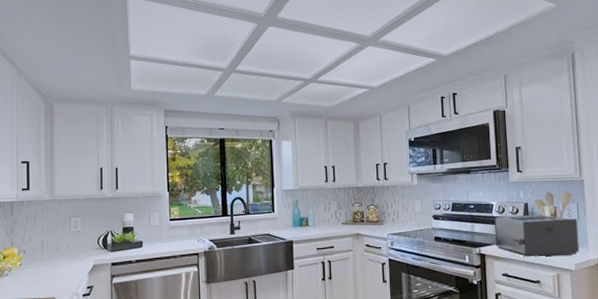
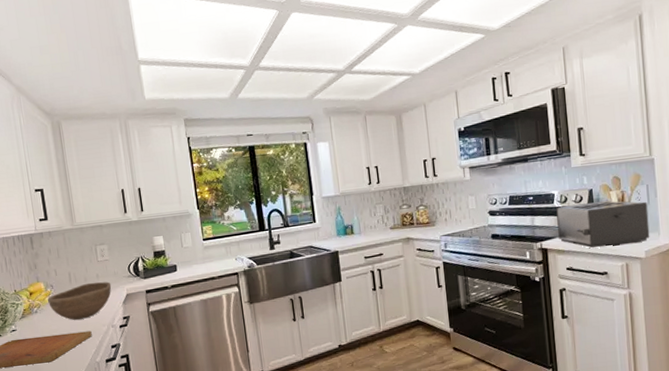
bowl: none [19,251,80,285] -> present [48,281,112,320]

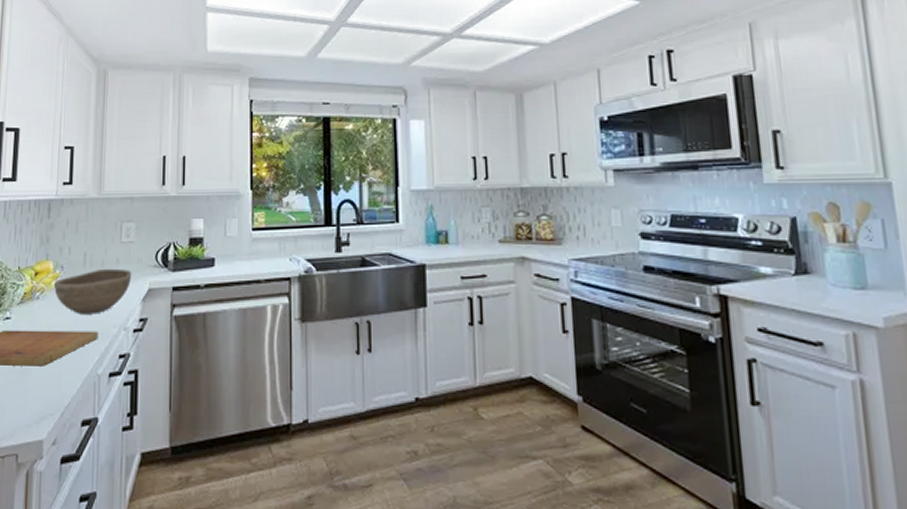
toaster: present [556,200,650,249] -> none [741,235,891,304]

